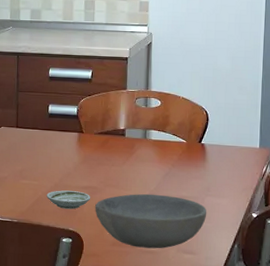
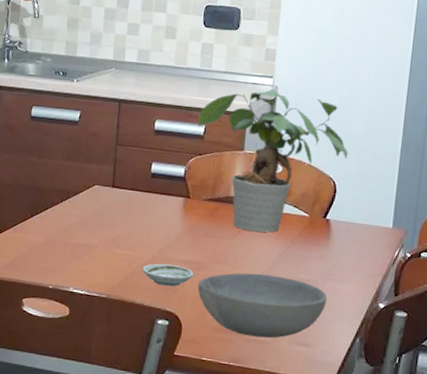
potted plant: none [85,36,216,159] -> present [197,89,348,233]

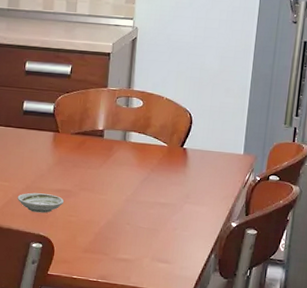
potted plant: present [197,89,348,233] -> none [64,30,203,162]
bowl: present [197,273,328,339] -> none [68,199,185,257]

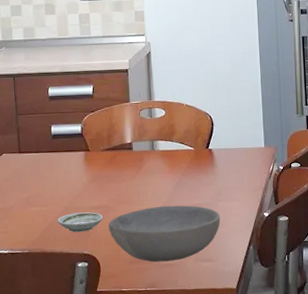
bowl: none [68,199,185,257] -> present [108,205,221,262]

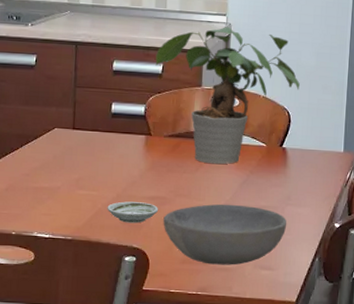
potted plant: none [86,46,218,171] -> present [155,27,300,165]

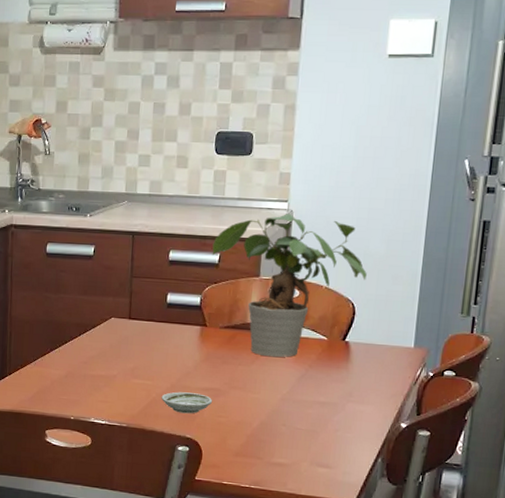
bowl: present [163,204,287,265] -> none [217,398,348,461]

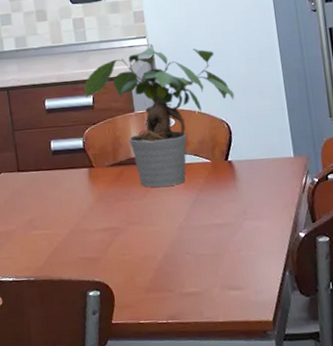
saucer: present [161,391,213,414] -> none [63,235,114,258]

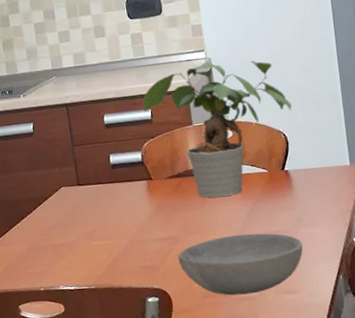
bowl: none [120,225,248,291] -> present [178,233,304,296]

